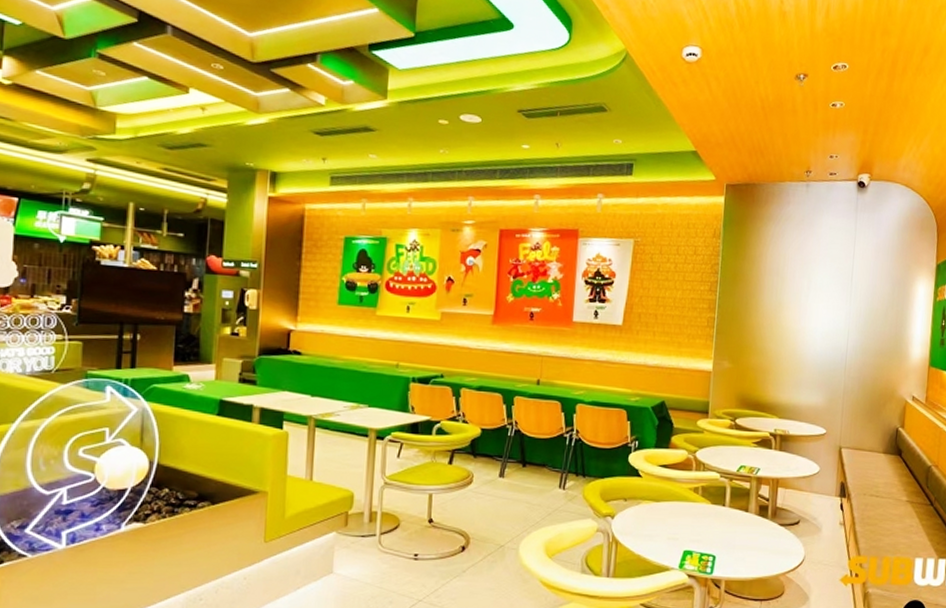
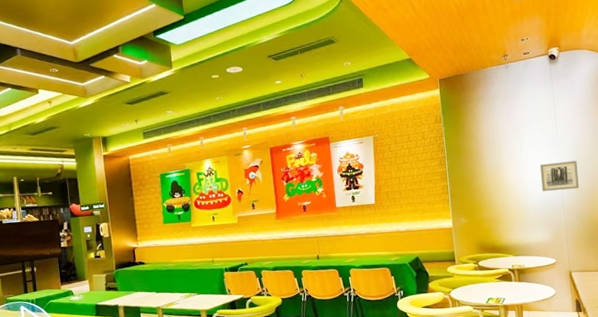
wall art: none [823,311,869,349] -> present [539,160,579,192]

